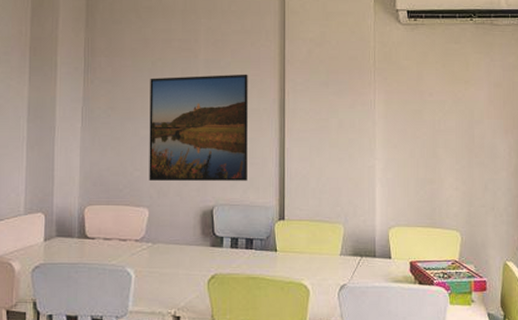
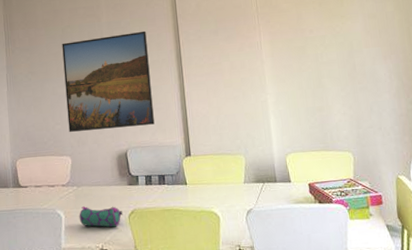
pencil case: none [151,266,202,292] -> present [79,206,123,228]

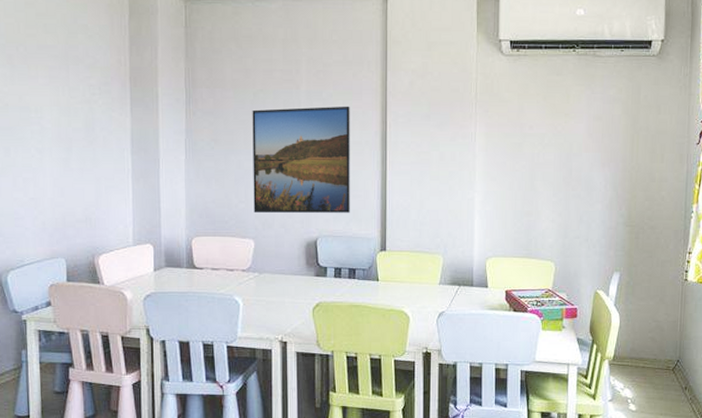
pencil case: present [79,206,123,228] -> none [259,295,307,319]

